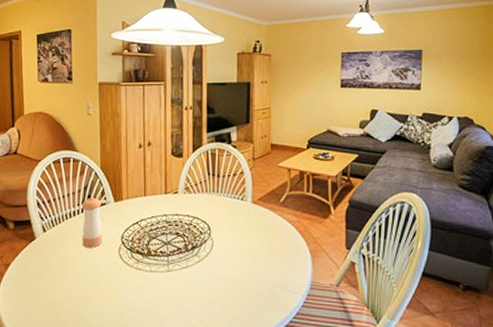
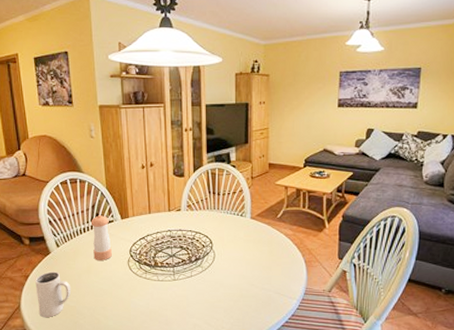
mug: none [16,260,55,314] -> present [35,271,71,318]

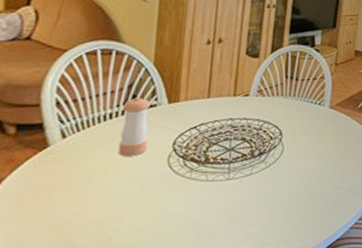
mug: present [35,271,71,318] -> none [9,172,74,241]

